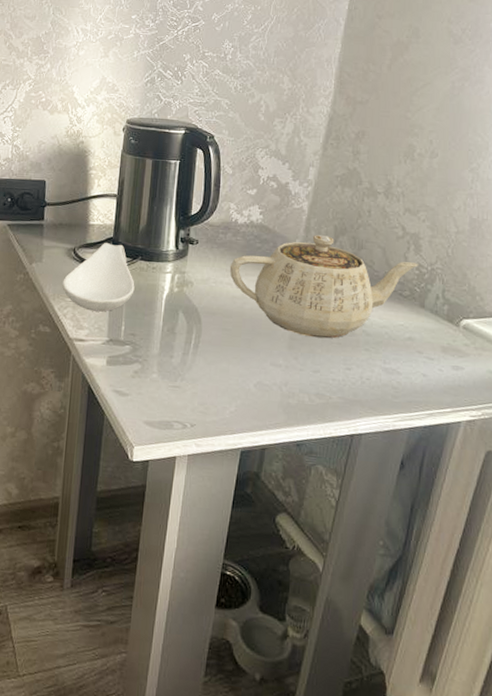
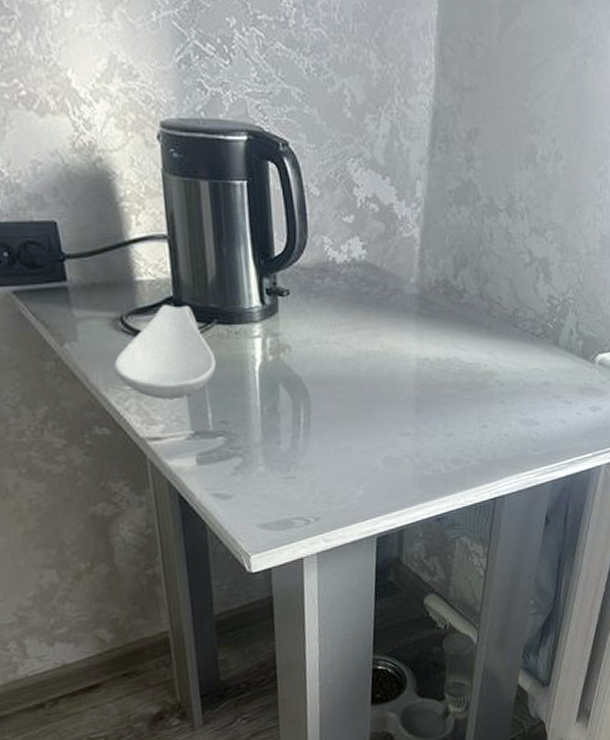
teapot: present [229,234,419,338] -> none [334,269,550,396]

